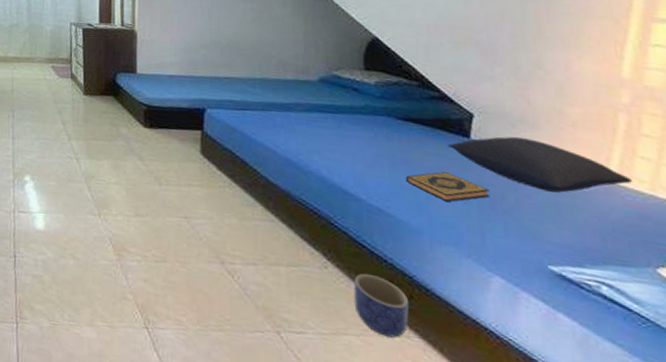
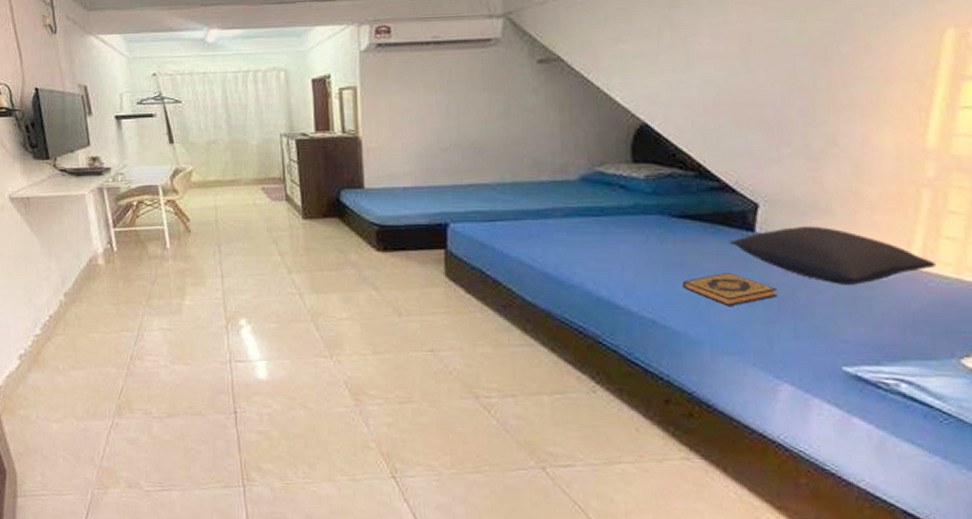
planter: present [353,273,410,338] -> none [626,394,690,462]

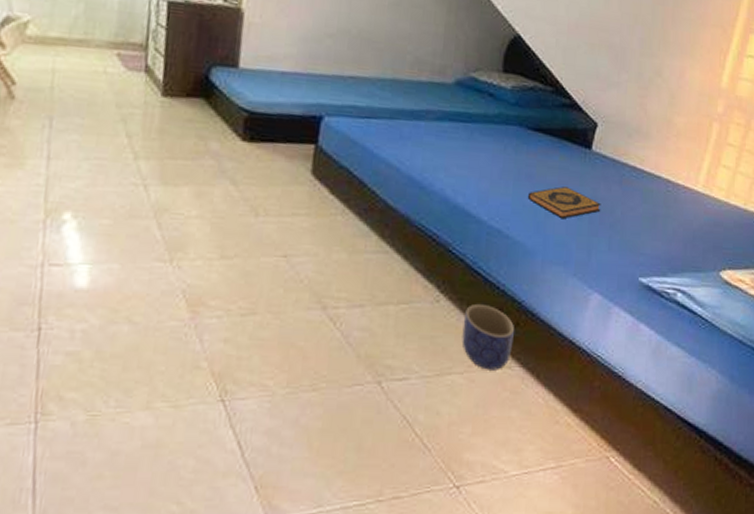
planter: none [626,394,690,462] -> present [462,303,515,370]
pillow: present [728,225,937,285] -> none [570,147,715,204]

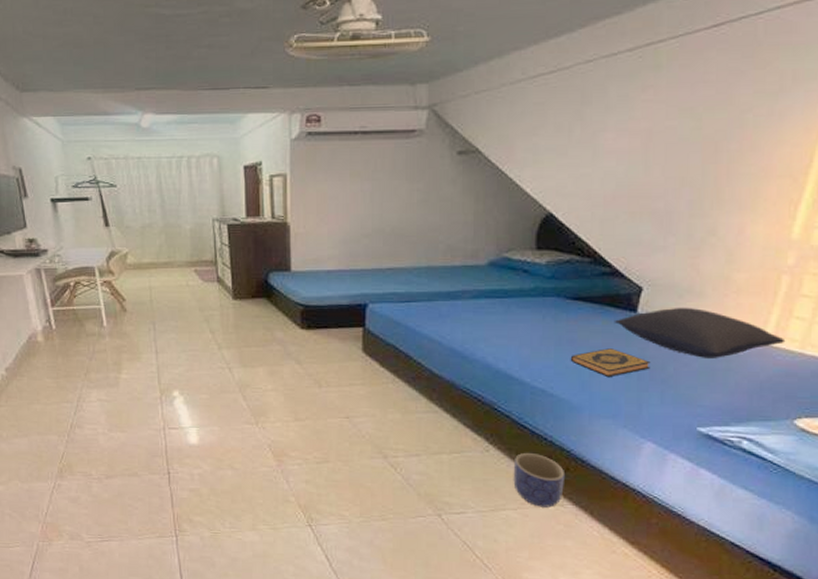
pillow: none [570,147,715,204] -> present [614,307,786,358]

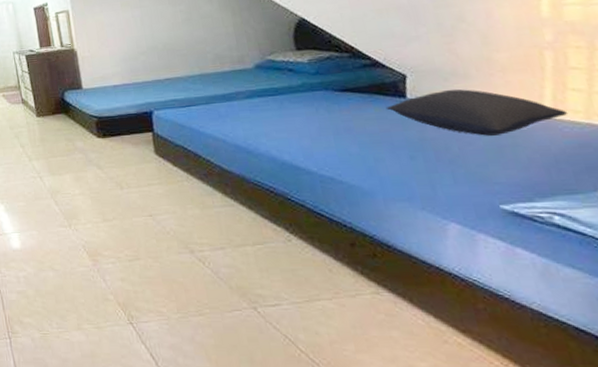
planter: present [513,452,566,508] -> none [318,240,376,296]
hardback book: present [570,348,651,378] -> none [351,133,434,162]

